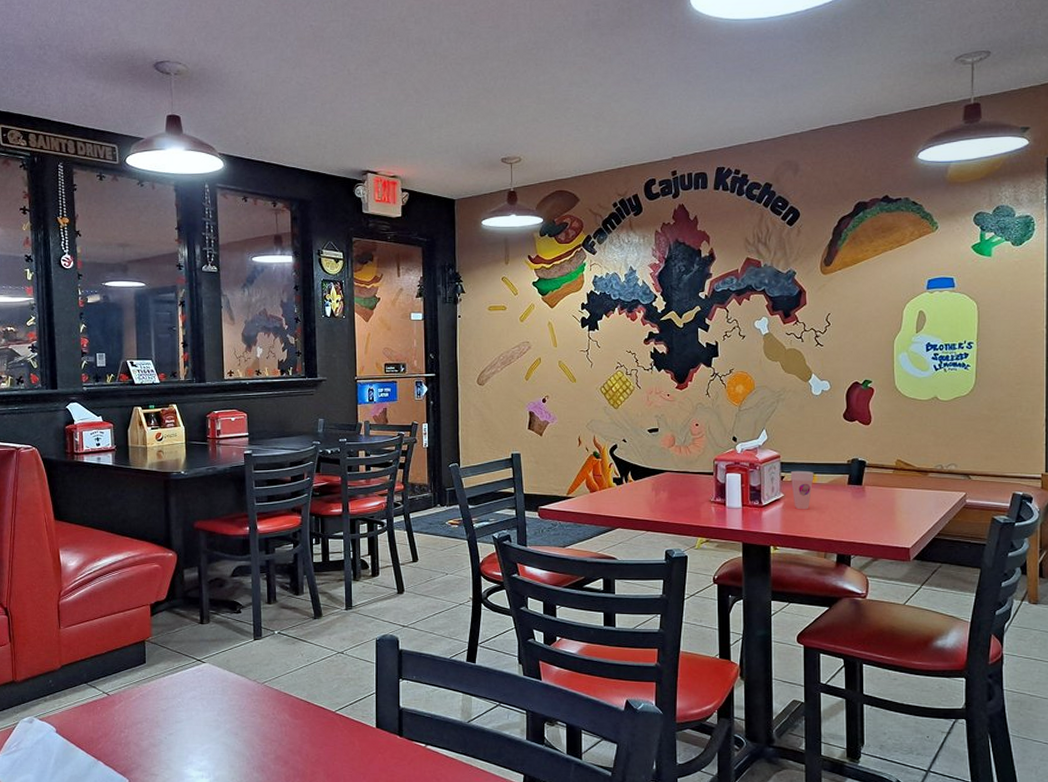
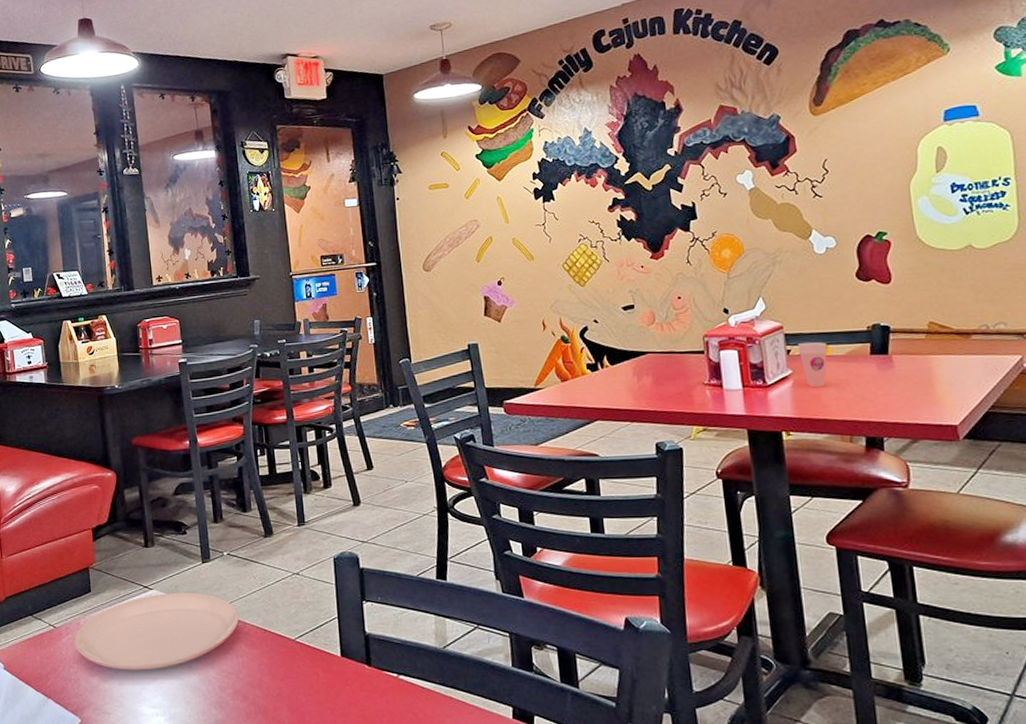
plate: none [127,666,285,737] -> present [75,592,239,671]

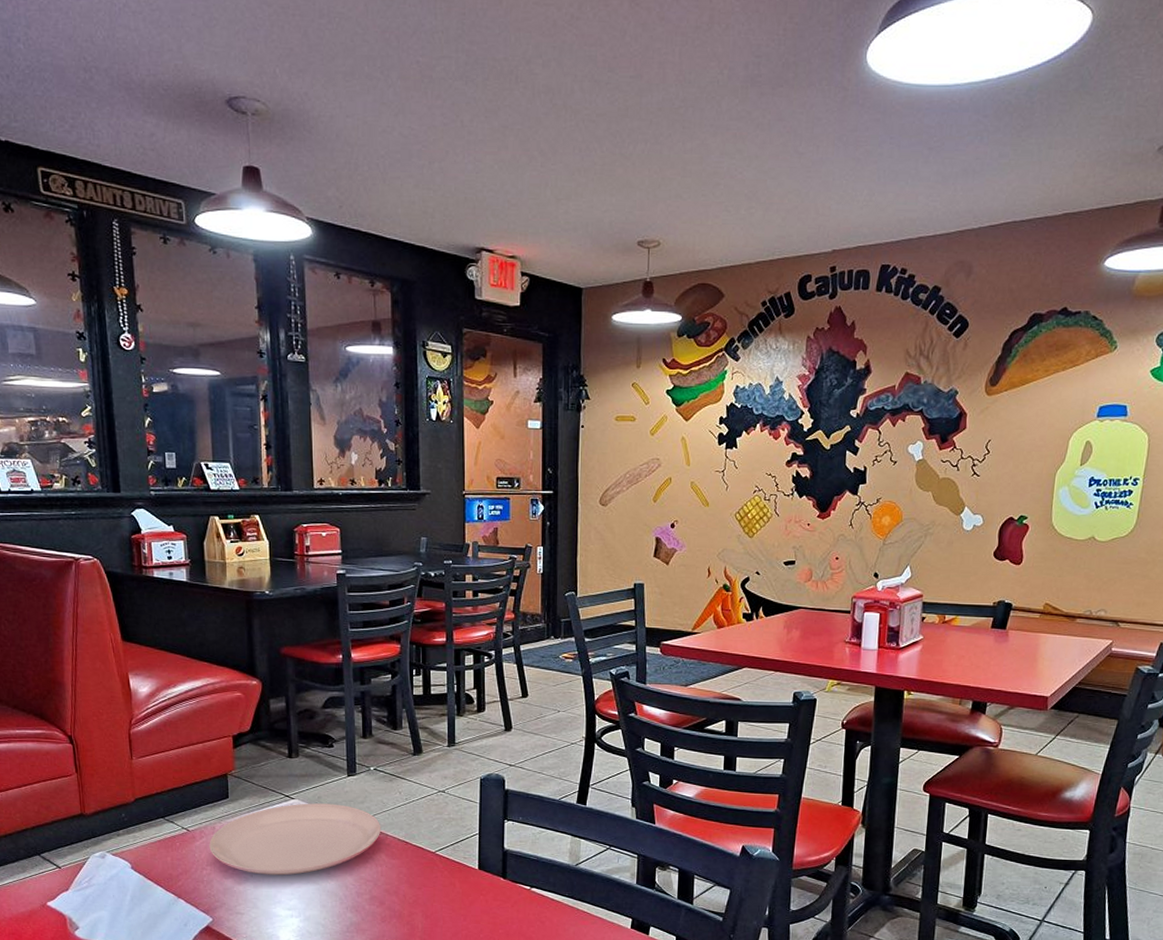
cup: present [797,341,828,388] -> none [931,611,957,654]

